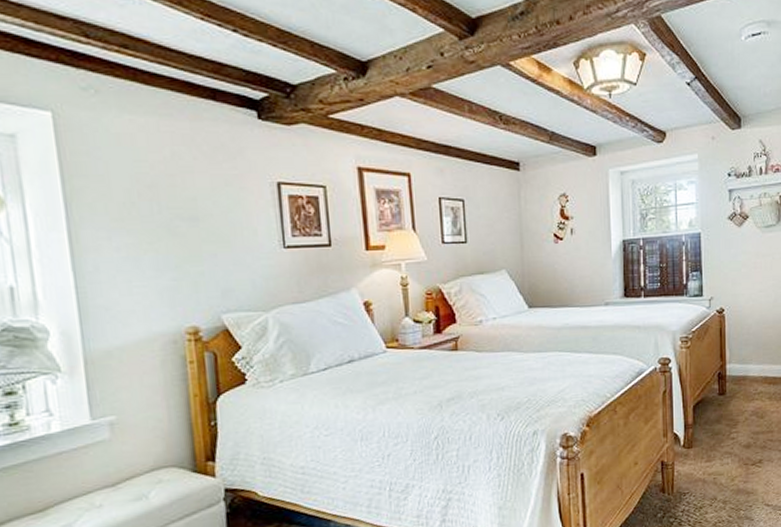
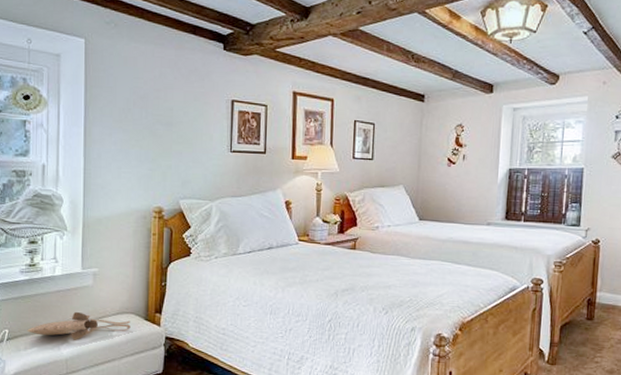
tote bag: none [18,475,174,515] -> present [27,311,131,340]

